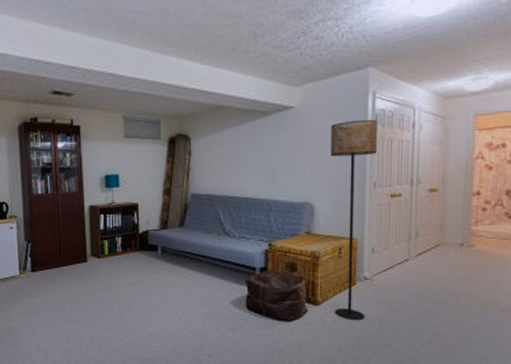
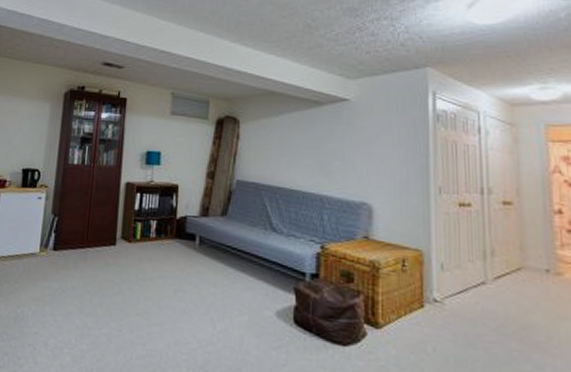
floor lamp: present [331,119,379,319] -> none [389,118,441,353]

